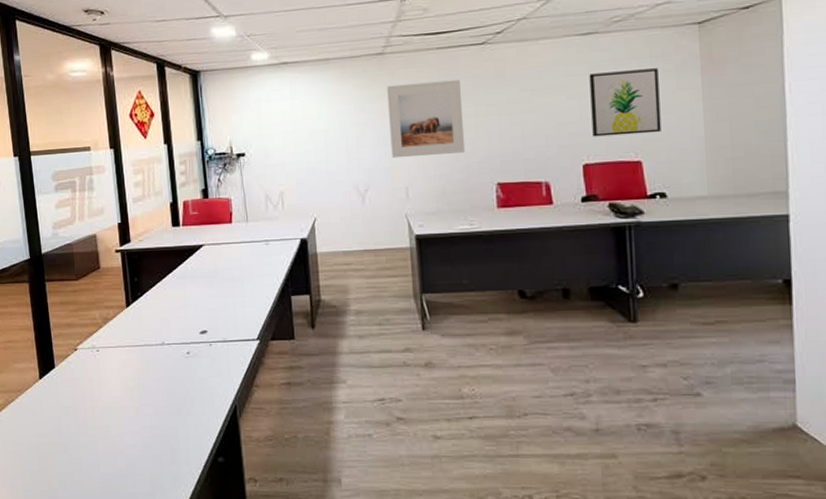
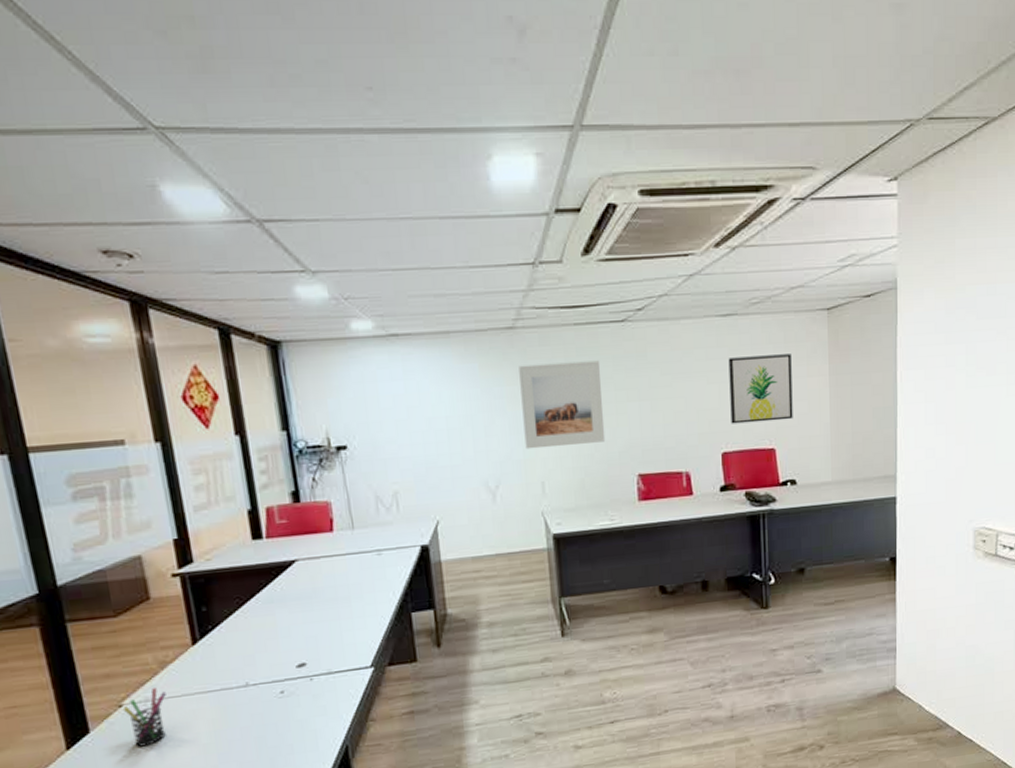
pen holder: none [77,338,106,384] -> present [122,688,166,747]

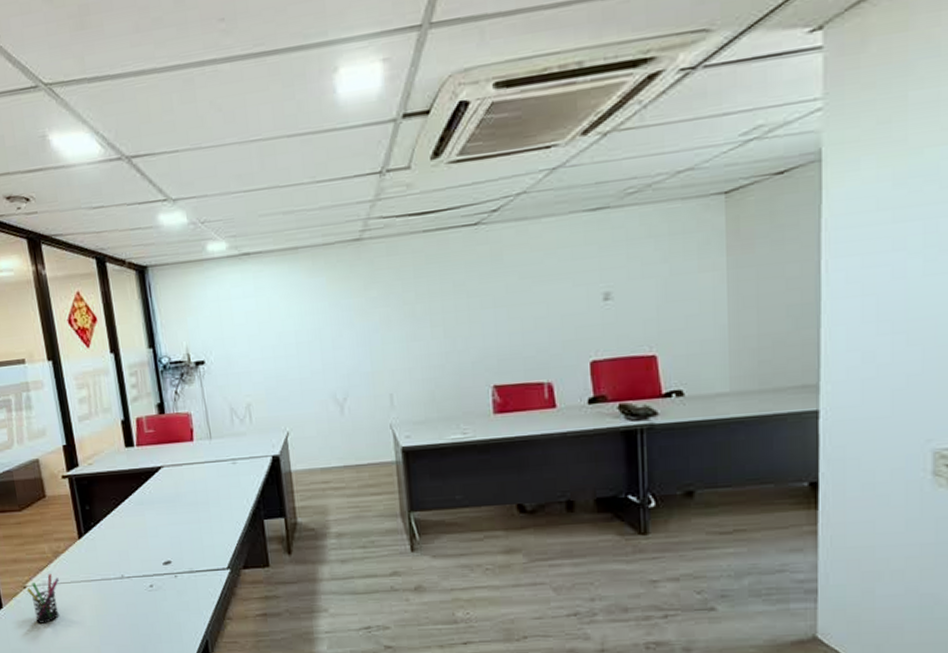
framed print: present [519,360,606,450] -> none [366,267,458,361]
wall art: present [728,354,793,424] -> none [598,247,680,330]

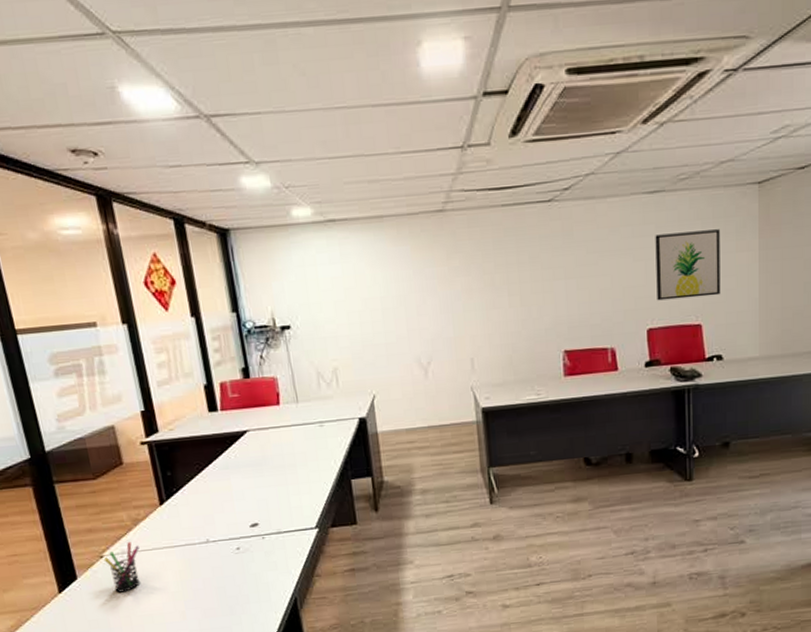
wall art: none [598,247,680,330] -> present [655,229,721,301]

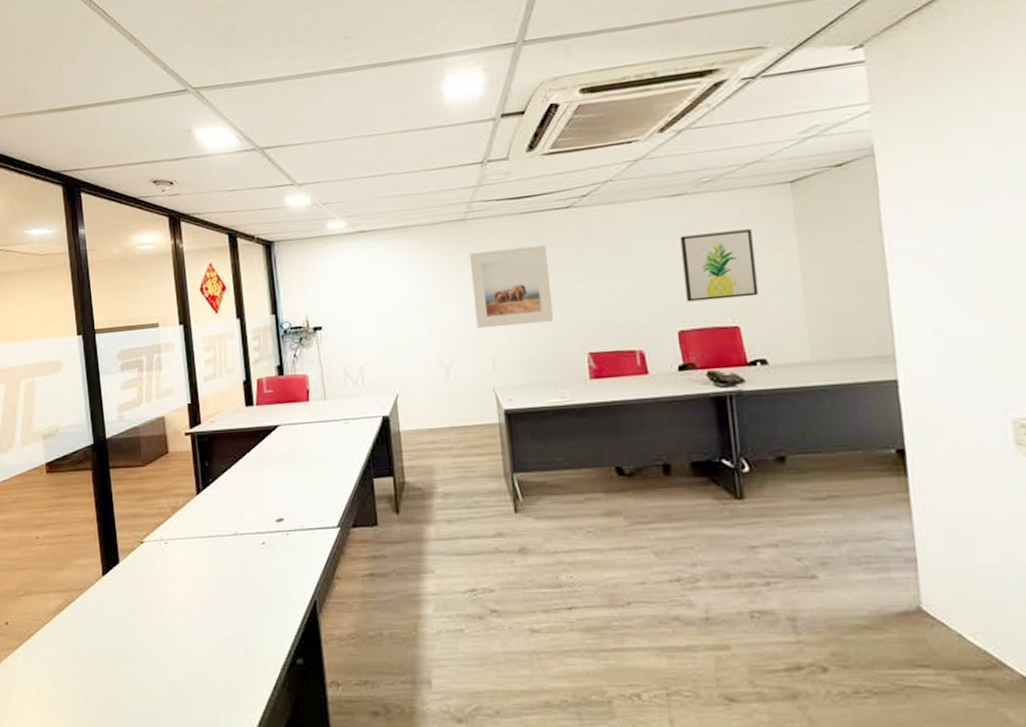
pen holder: present [103,542,140,593] -> none [143,529,175,580]
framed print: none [448,240,532,328] -> present [470,245,555,329]

